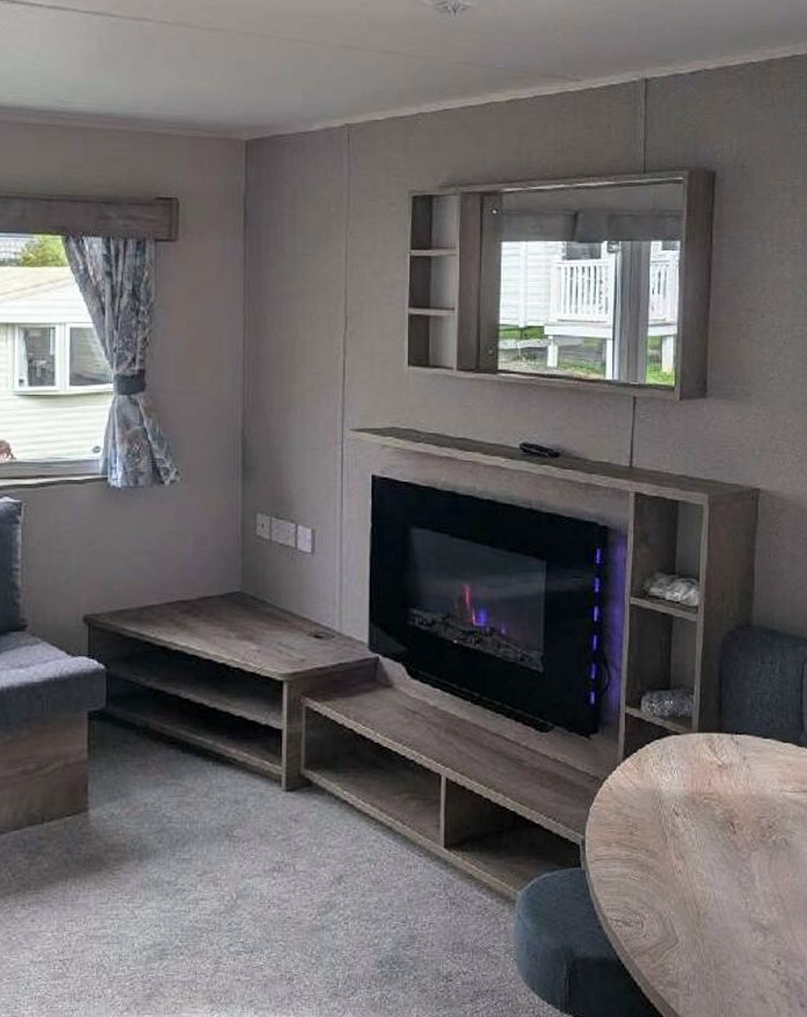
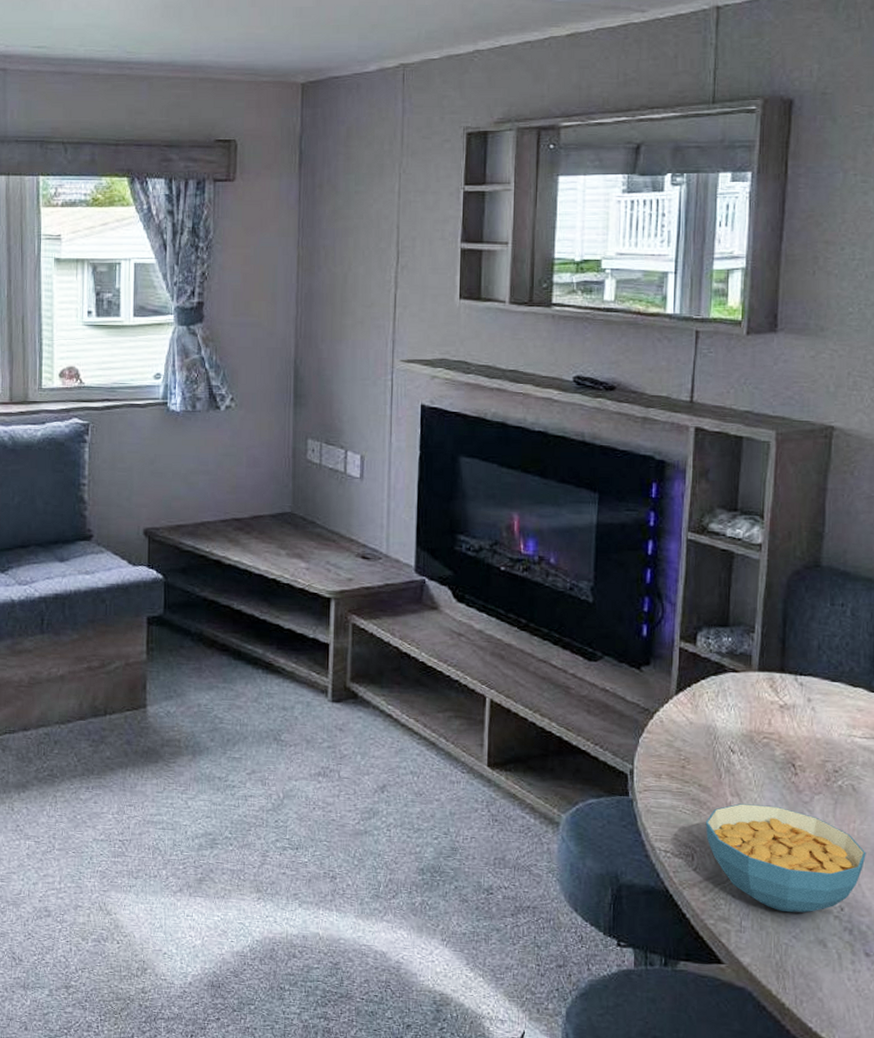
cereal bowl: none [653,865,799,971] -> present [705,803,866,913]

